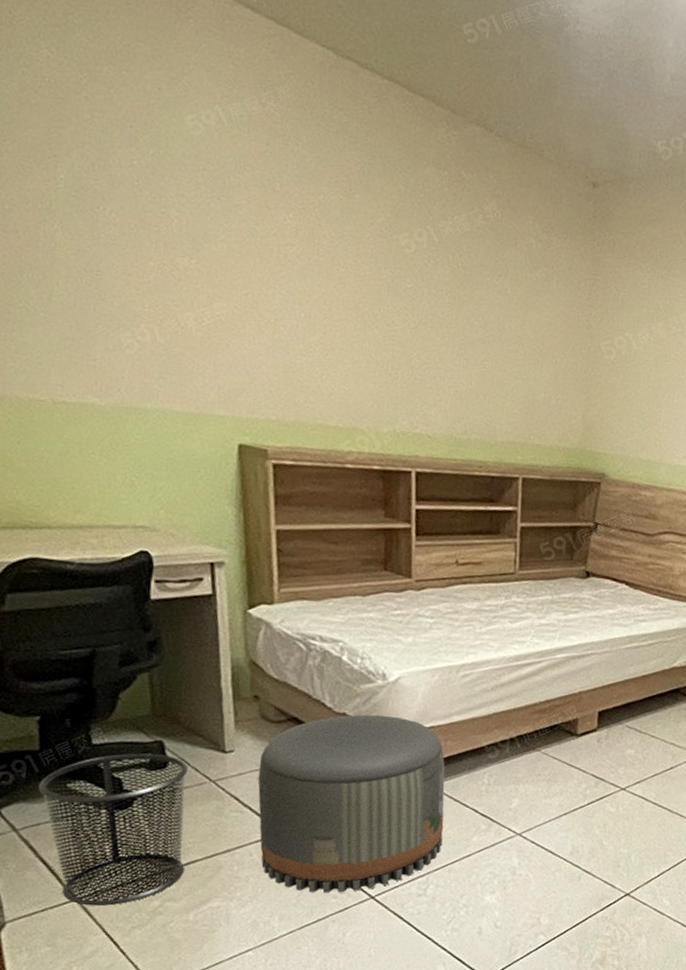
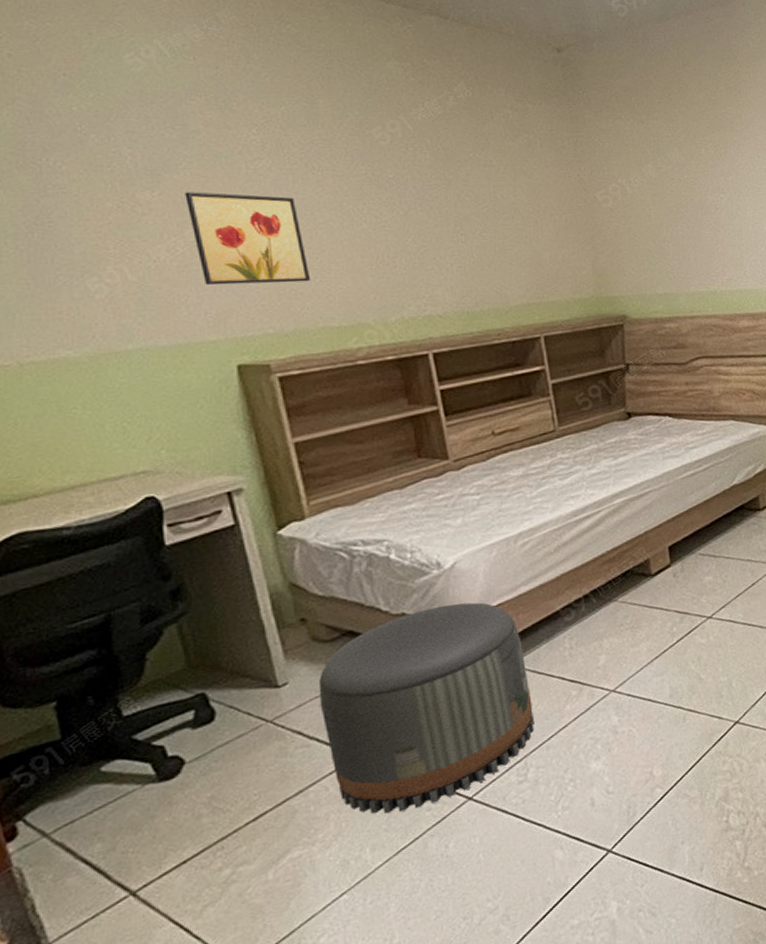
waste bin: present [39,753,189,907] -> none [67,706,253,899]
wall art: none [218,265,318,377] -> present [185,192,311,285]

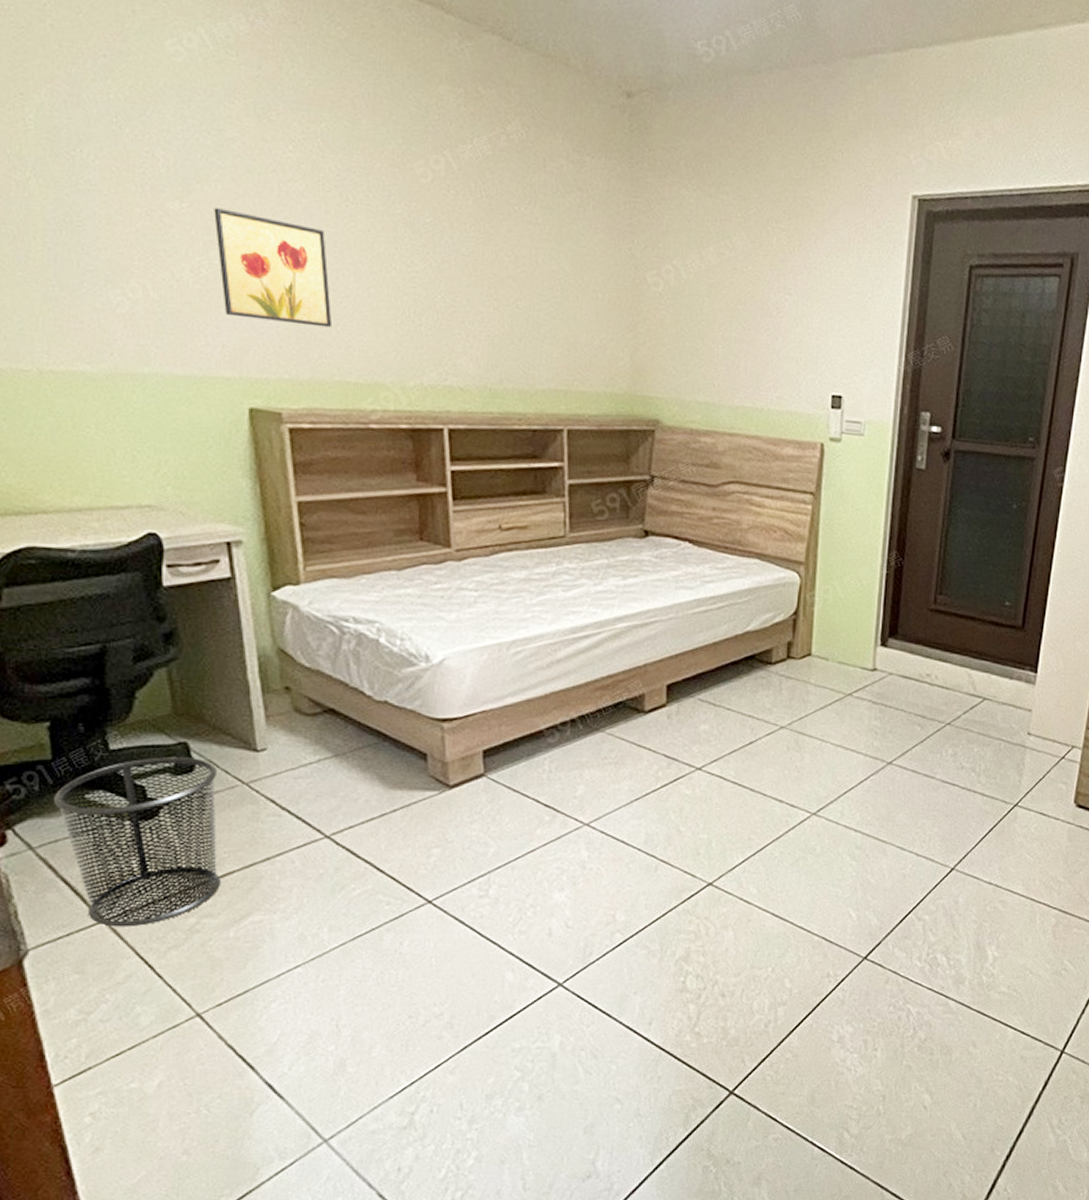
waste bin: none [67,706,253,899] -> present [54,757,220,927]
pouf: present [318,602,535,815] -> none [295,700,504,900]

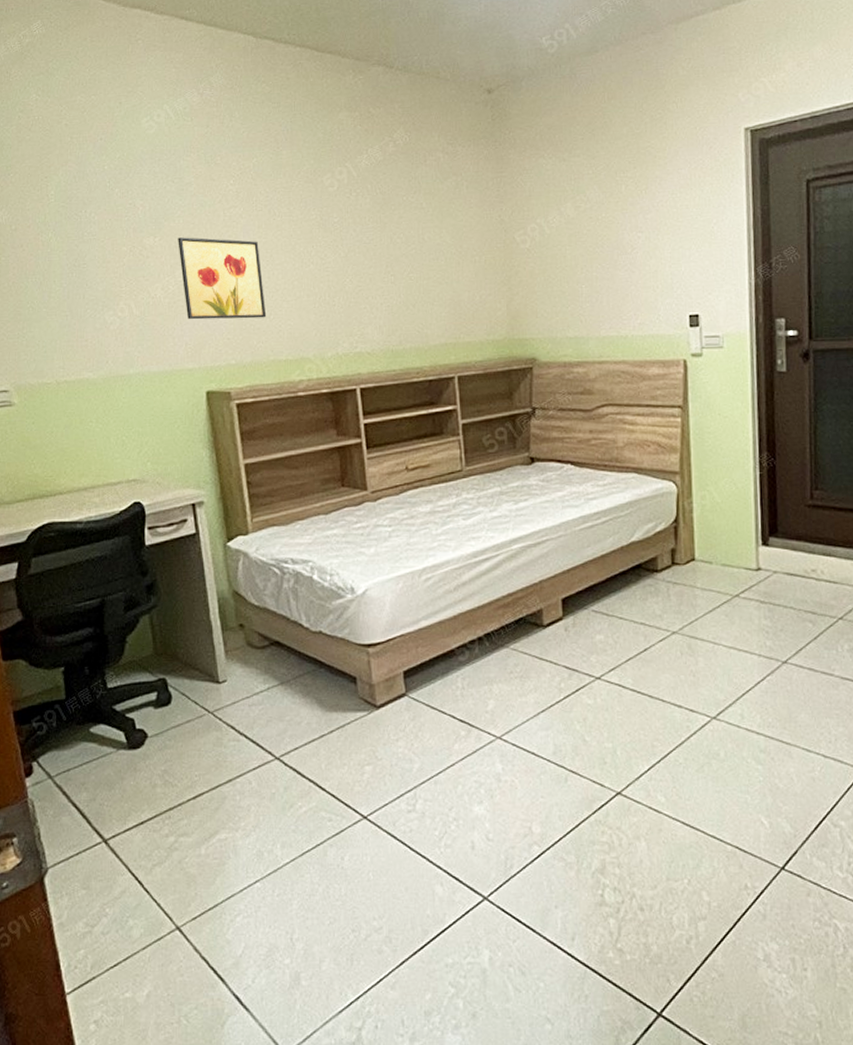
waste bin: present [54,757,220,927] -> none [67,692,193,847]

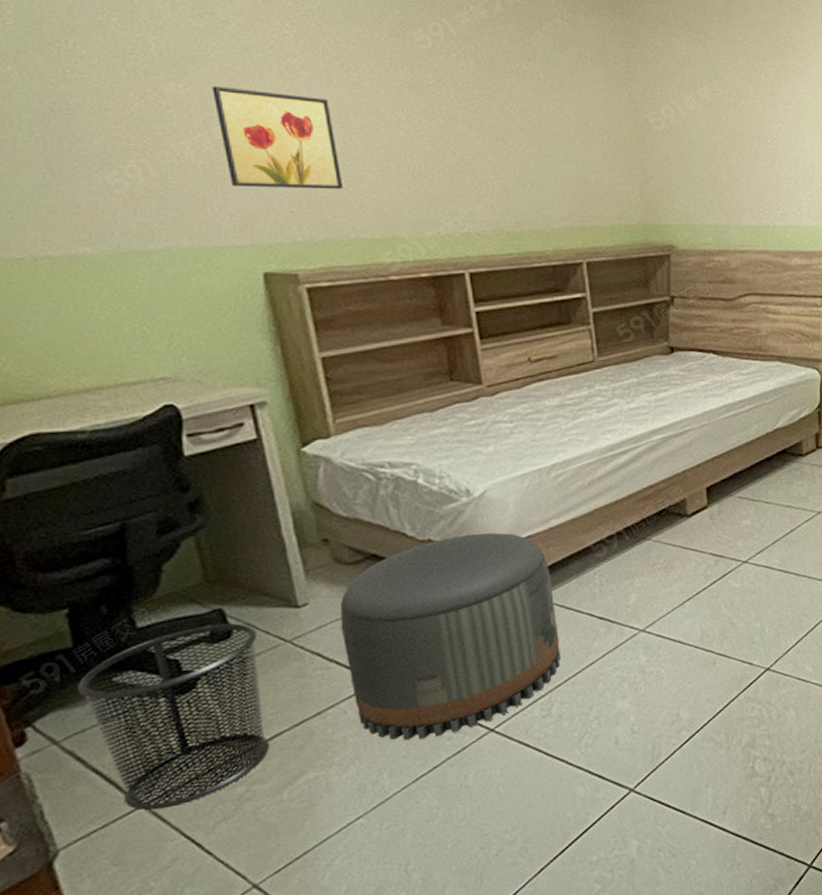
waste bin: none [67,692,193,847] -> present [78,623,269,811]
pouf: none [249,628,425,817] -> present [339,532,561,741]

